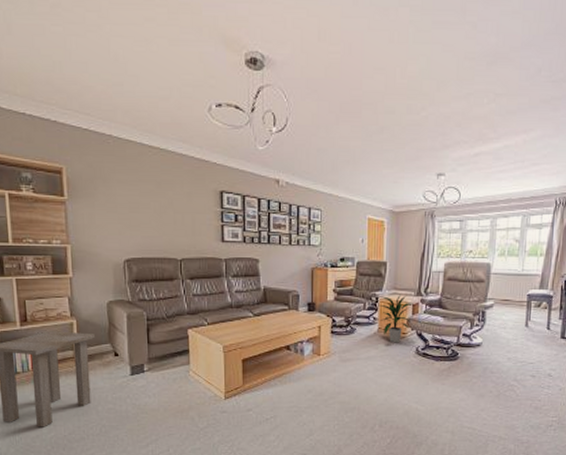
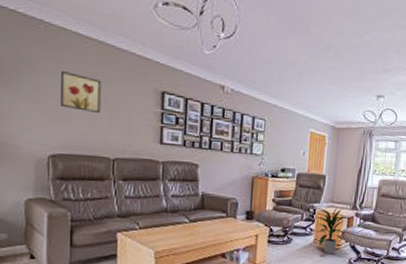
wall art: none [130,181,166,217] -> present [61,71,102,113]

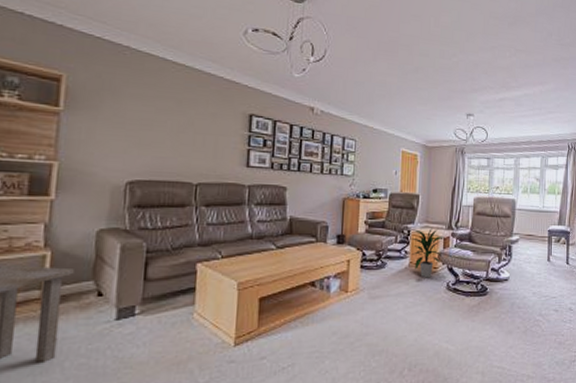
wall art: present [61,71,102,113] -> none [143,96,187,137]

